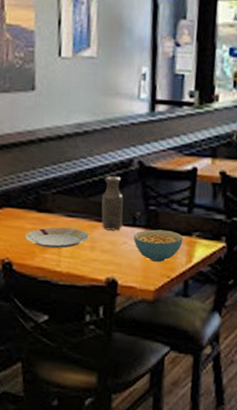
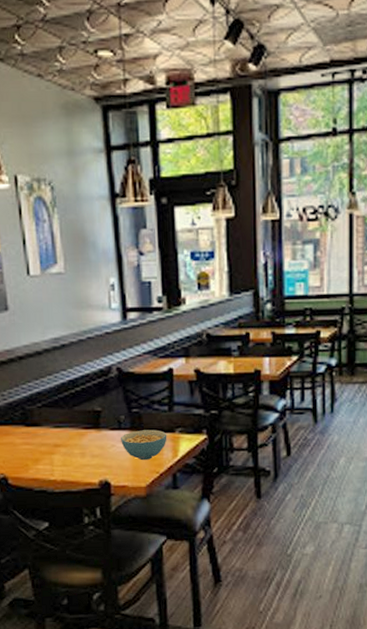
plate: present [25,227,90,249] -> none [17,438,79,460]
bottle: present [101,176,123,231] -> none [86,385,109,436]

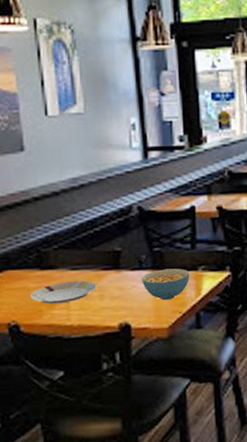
plate: none [17,438,79,460] -> present [30,280,98,305]

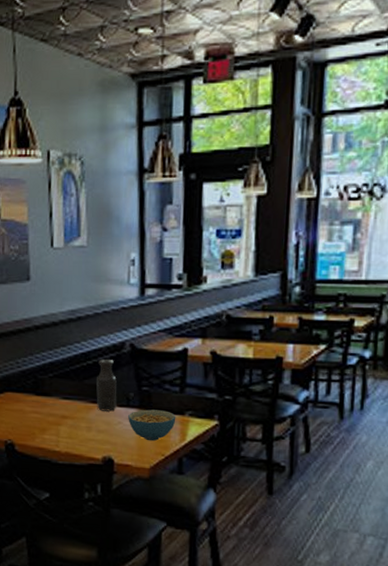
plate: present [30,280,98,305] -> none [26,409,86,430]
bottle: none [106,224,129,277] -> present [96,359,117,412]

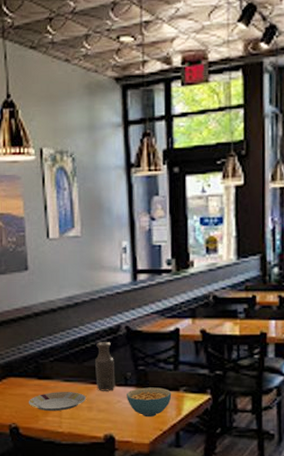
plate: none [26,409,86,430] -> present [29,392,87,412]

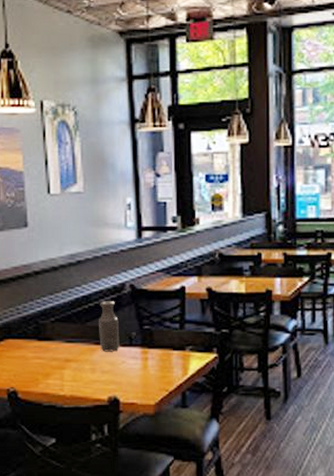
plate: present [29,392,87,412] -> none [28,353,90,374]
cereal bowl: present [127,387,172,418] -> none [131,347,178,378]

